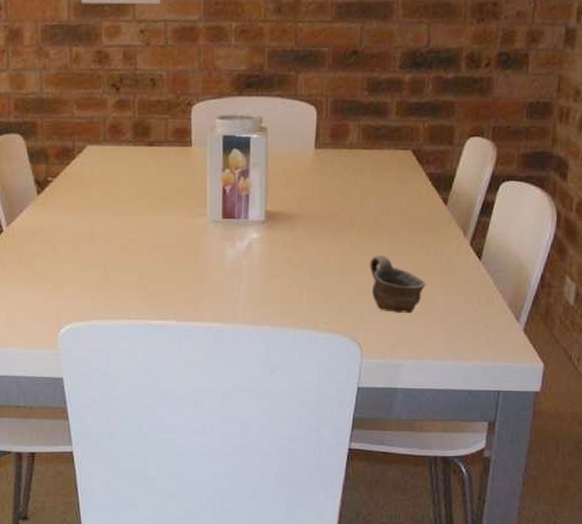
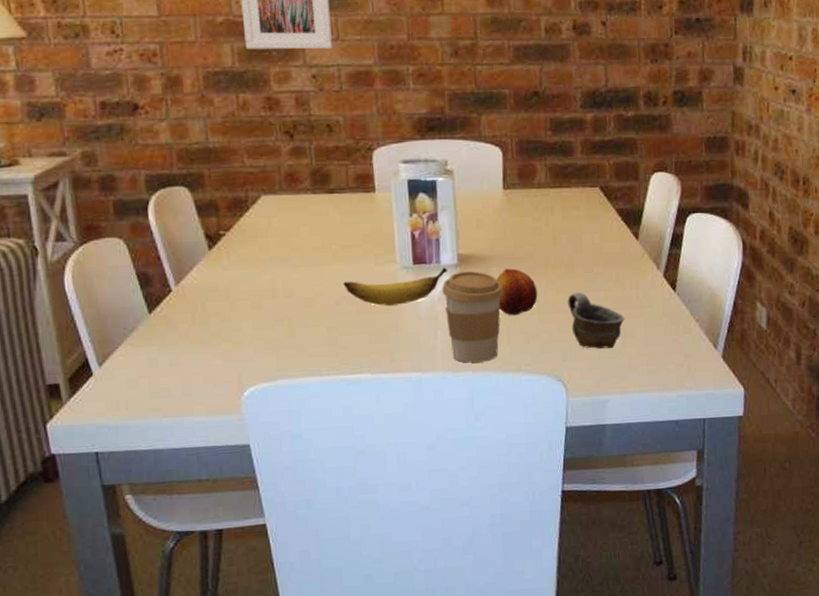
banana: none [156,223,255,257] -> present [343,268,448,306]
coffee cup: none [248,228,307,318] -> present [442,271,503,363]
fruit: none [301,227,341,275] -> present [496,268,538,316]

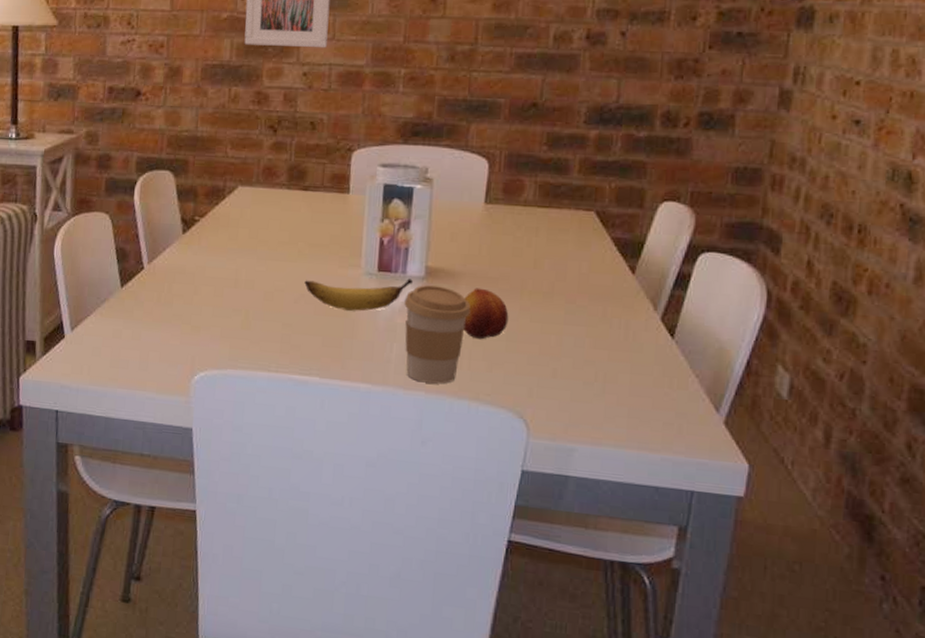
cup: present [567,292,625,349] -> none [541,324,607,392]

